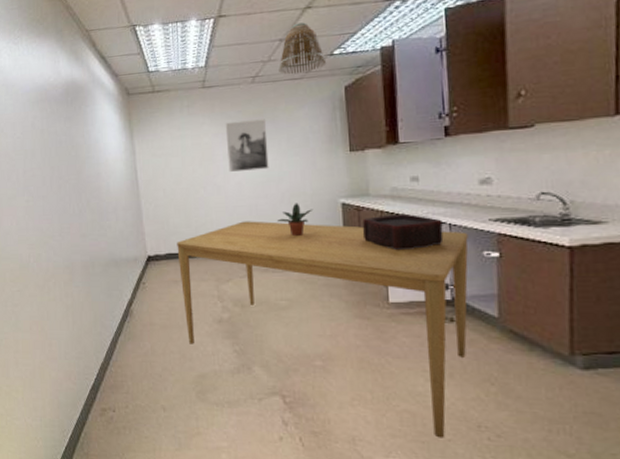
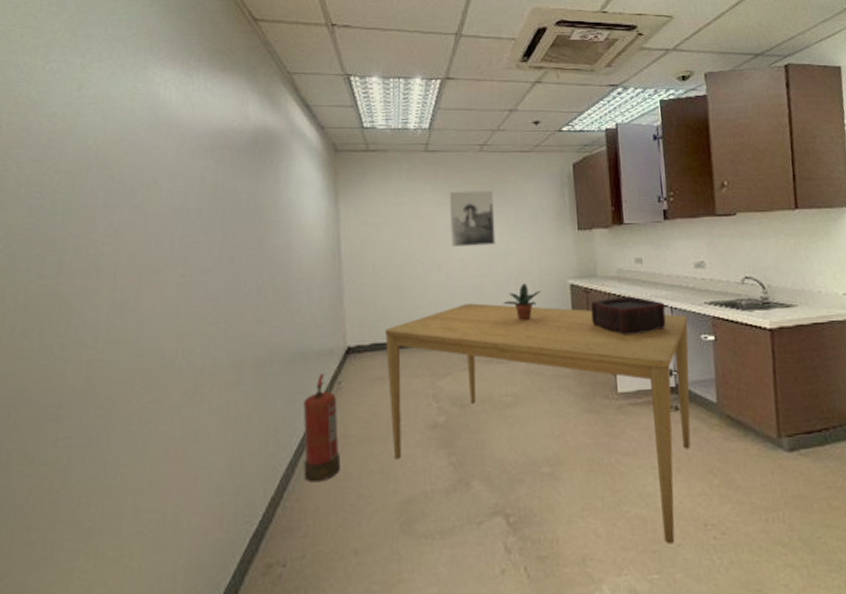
fire extinguisher: none [118,276,149,356] -> present [303,374,341,483]
lamp shade: present [279,22,327,75] -> none [508,96,556,147]

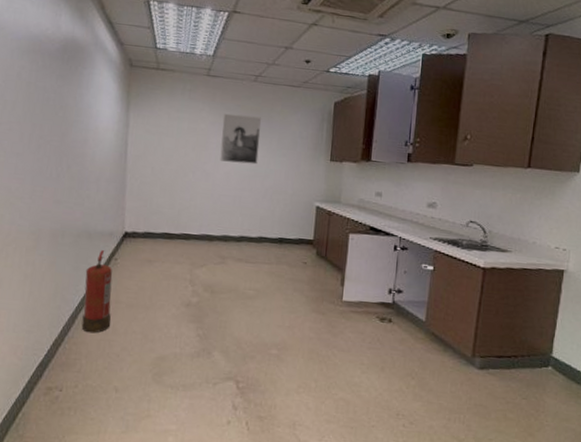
dining table: present [385,303,691,544] -> none [153,210,413,424]
potted plant: present [504,283,542,322] -> none [257,200,291,232]
decorative container: present [591,296,666,336] -> none [330,222,395,256]

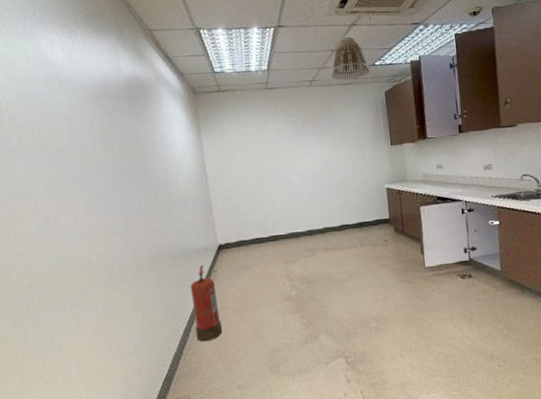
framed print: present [220,113,262,165] -> none [287,117,327,164]
lamp shade: none [280,36,323,83] -> present [331,37,370,80]

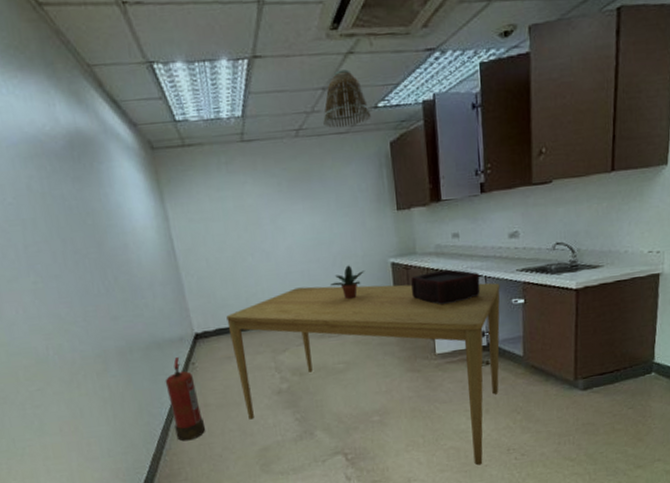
dining table: none [246,206,481,371] -> present [226,283,500,466]
potted plant: none [335,189,365,218] -> present [331,265,365,300]
decorative container: none [403,194,462,225] -> present [411,269,481,305]

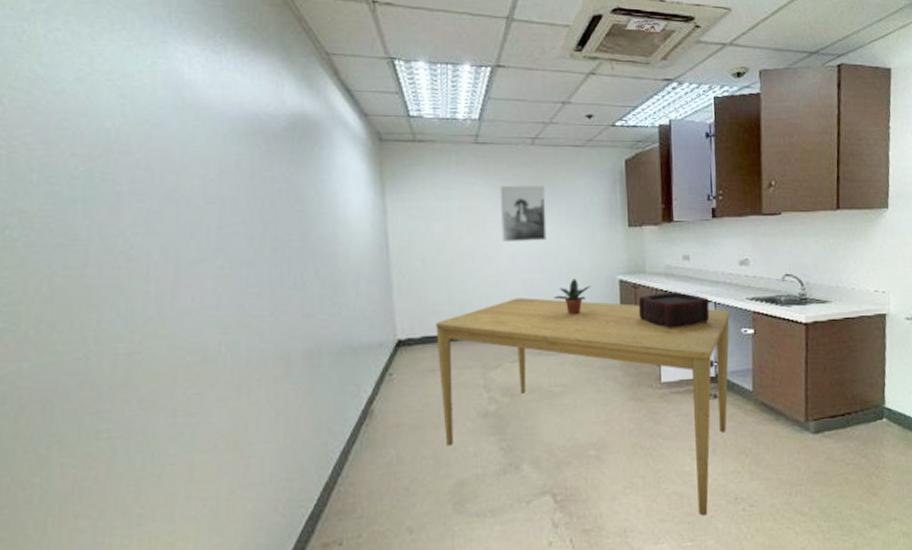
fire extinguisher: present [165,357,206,442] -> none [354,366,394,469]
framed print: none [269,177,319,236] -> present [499,185,547,241]
lamp shade: present [323,69,372,128] -> none [560,88,609,141]

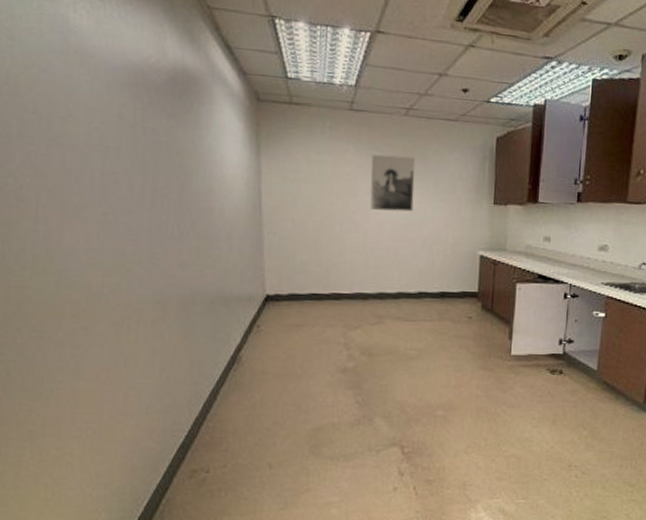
dining table: present [436,298,730,516] -> none [302,265,584,478]
potted plant: present [554,278,592,316] -> none [416,250,453,286]
decorative container: present [639,291,710,329] -> none [496,271,565,306]

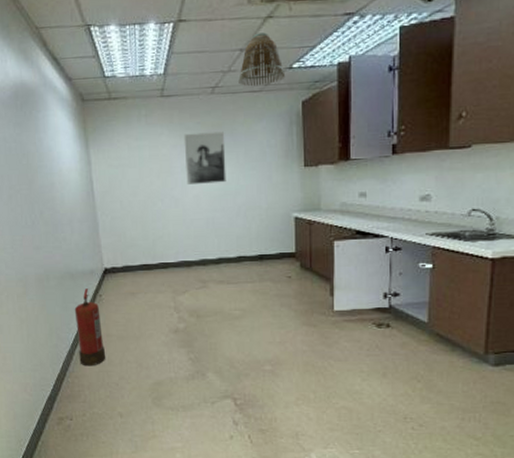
fire extinguisher: none [224,317,259,409] -> present [74,288,106,366]
lamp shade: none [435,60,483,116] -> present [238,32,286,87]

